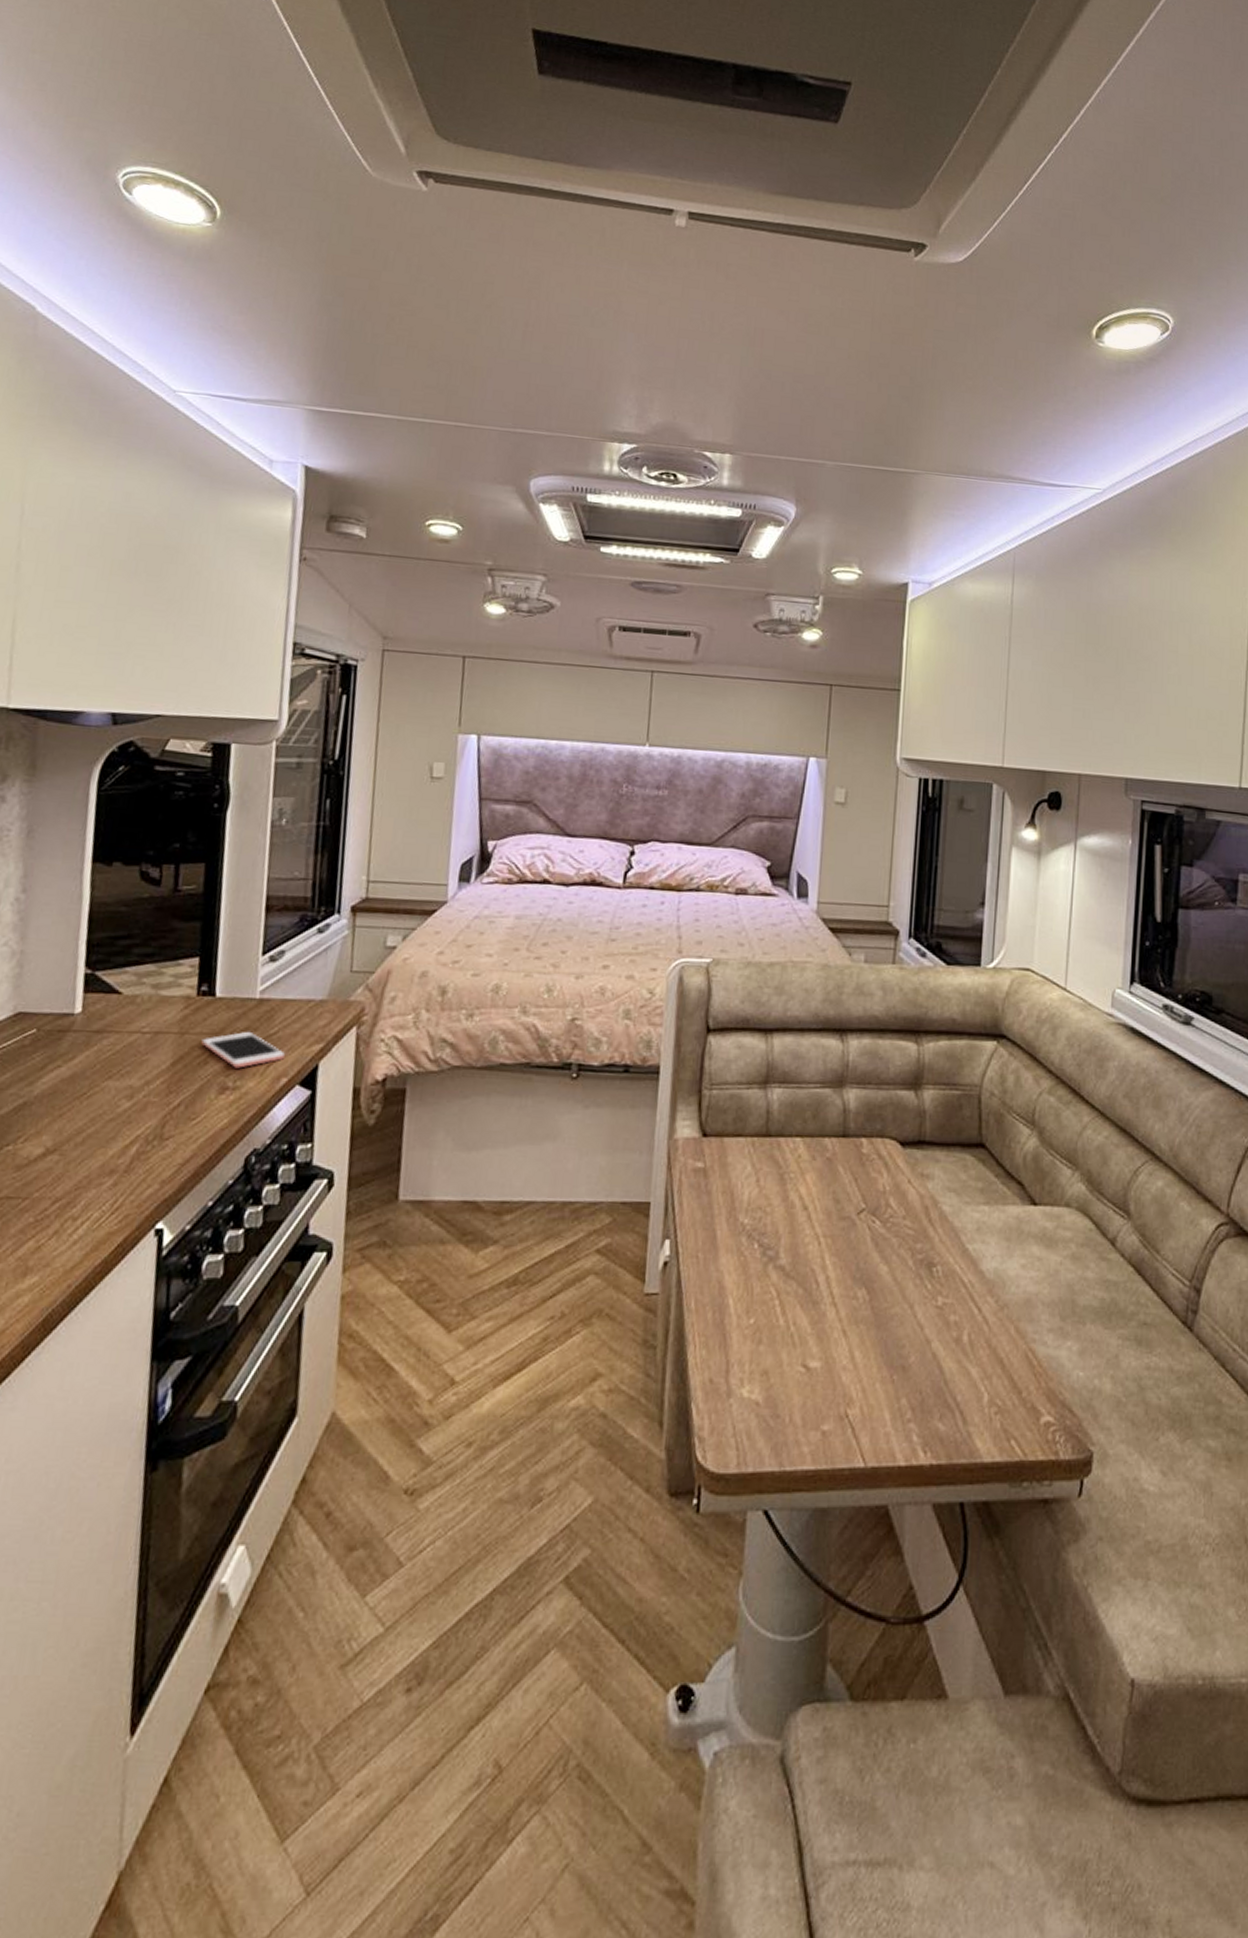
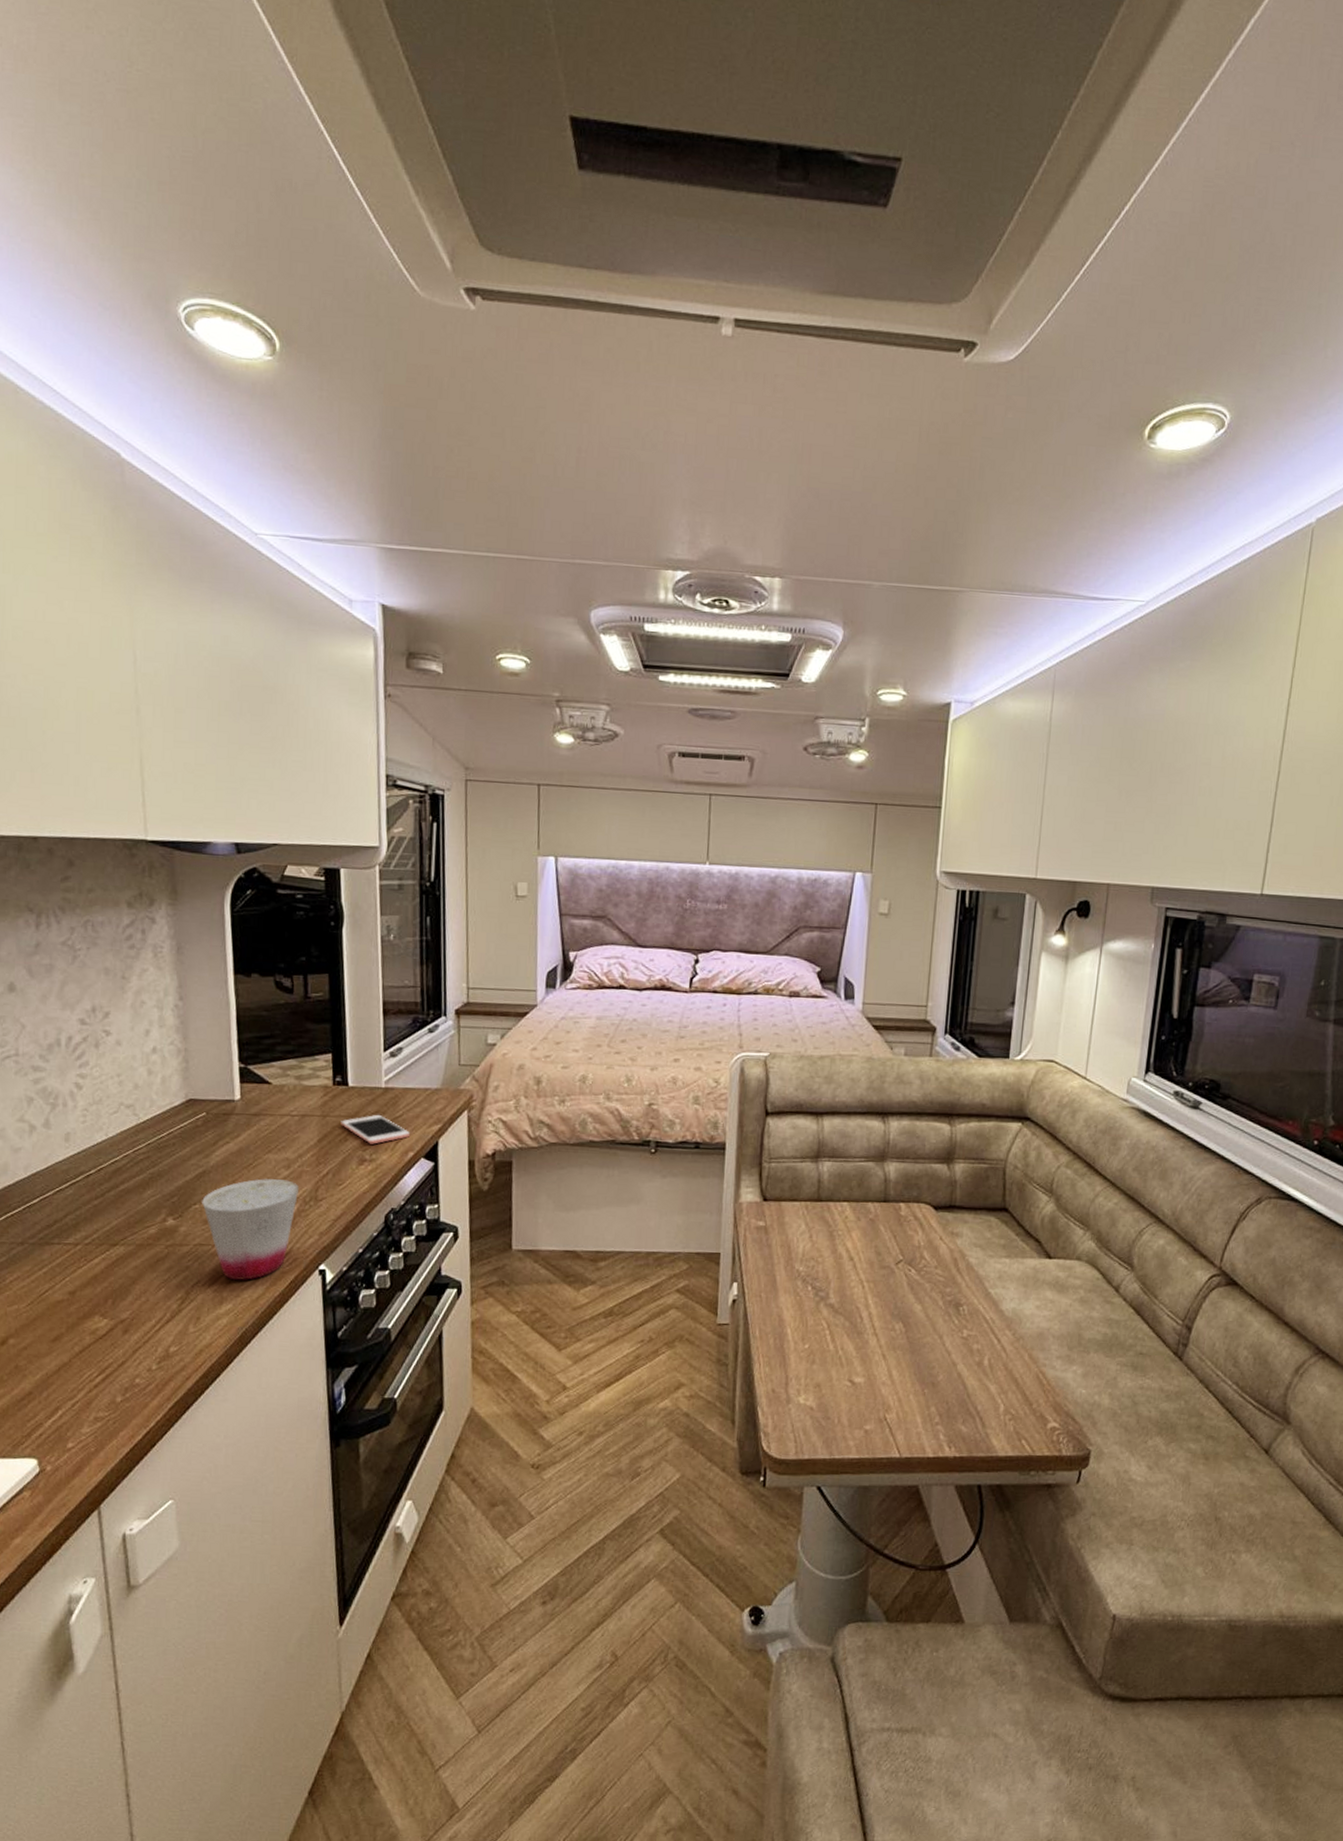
cup: none [16,1112,142,1244] -> present [202,1178,300,1280]

